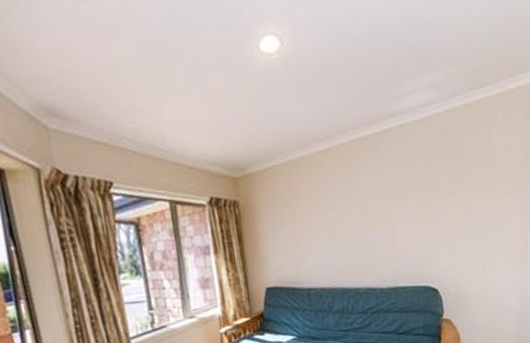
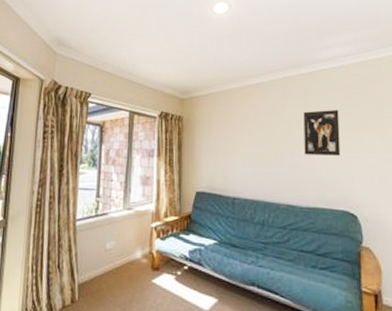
wall art: none [381,173,422,232] -> present [303,109,341,156]

